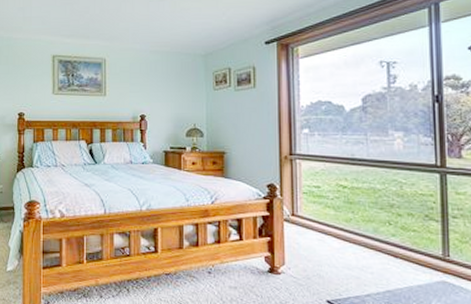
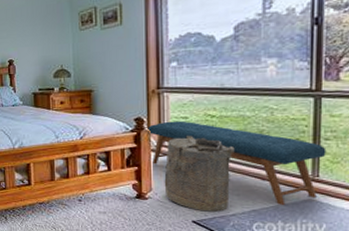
bench: none [280,189,455,287] -> present [148,121,327,206]
laundry hamper: none [297,206,367,291] -> present [164,136,235,212]

